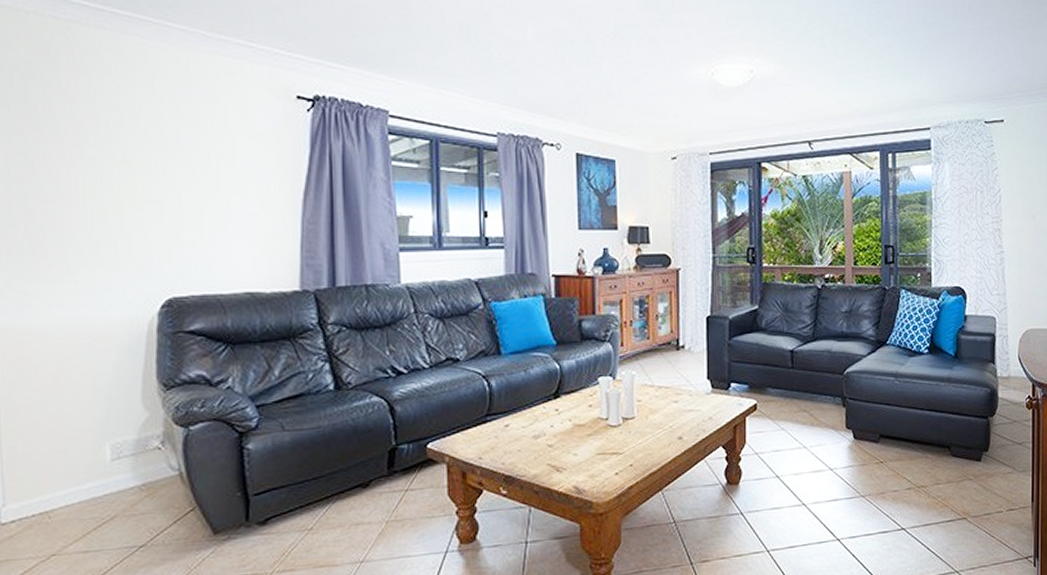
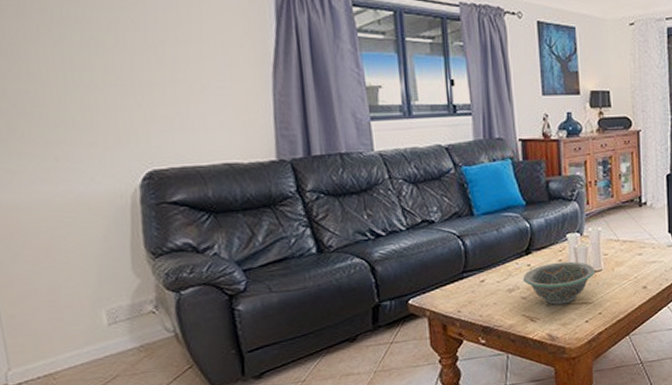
decorative bowl: none [550,407,627,454] -> present [523,261,595,305]

